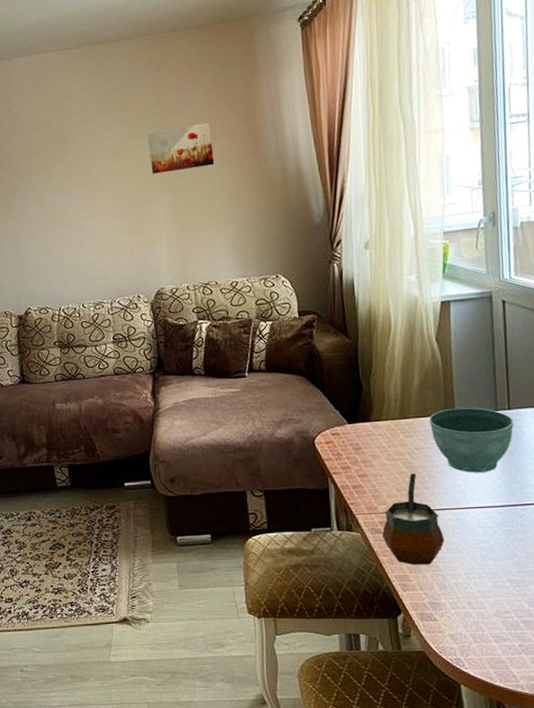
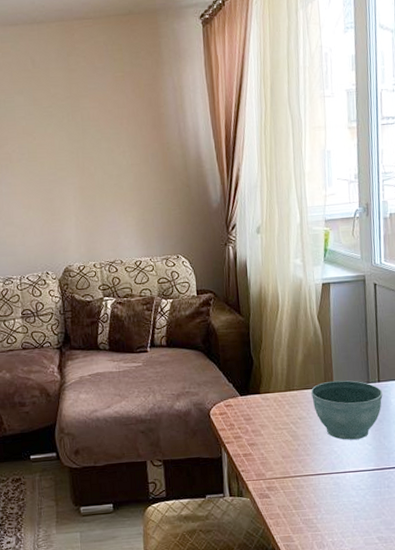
wall art: present [147,123,215,174] -> none [57,109,122,155]
gourd: present [382,473,445,565] -> none [269,441,323,527]

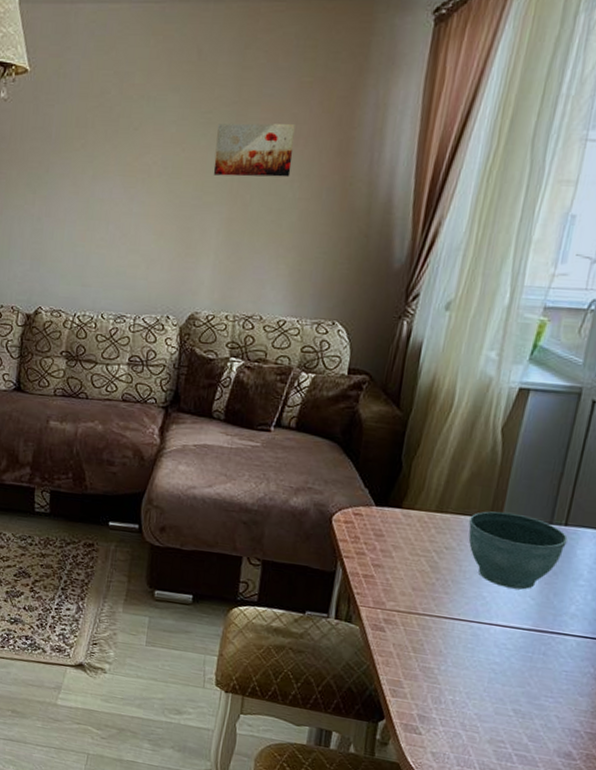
wall art: none [57,109,122,155] -> present [213,123,295,178]

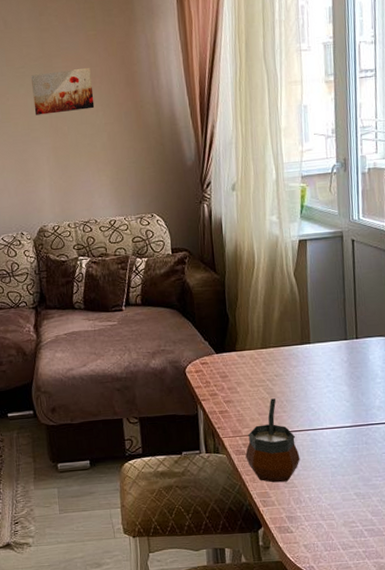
gourd: none [383,574,453,676] -> present [245,398,300,483]
flower pot: present [468,511,568,590] -> none [288,337,361,397]

